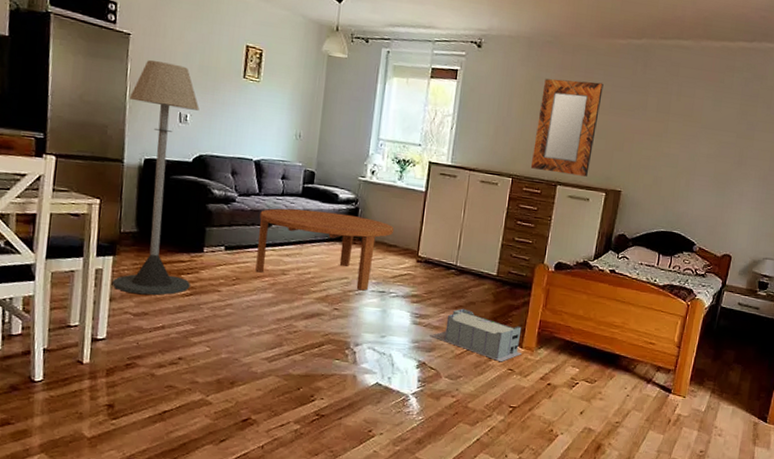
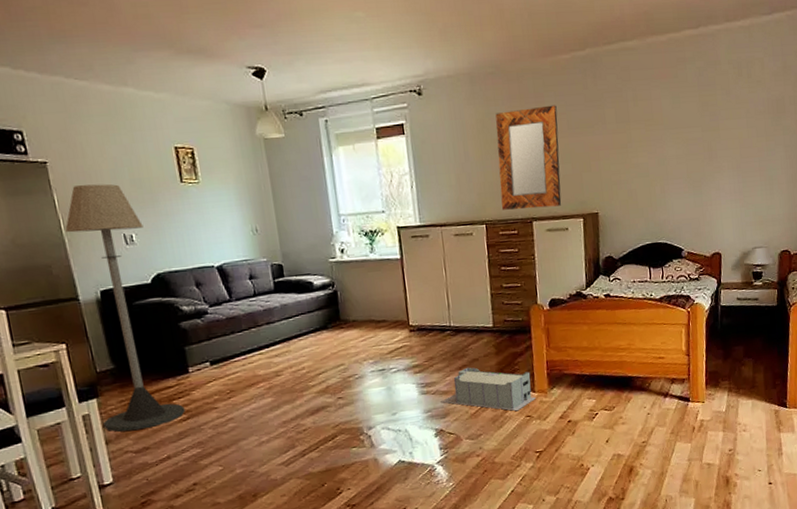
coffee table: present [255,208,394,291] -> none [237,299,378,380]

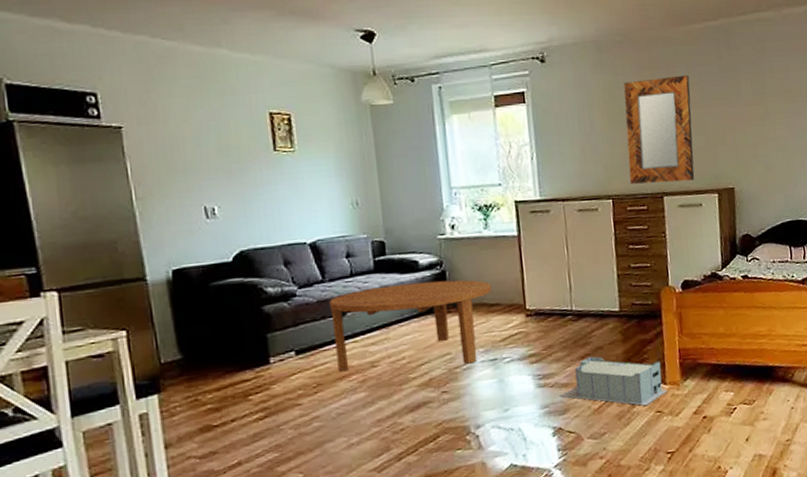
floor lamp: present [65,183,185,432] -> none [137,151,263,434]
coffee table: none [237,299,378,380] -> present [329,280,491,372]

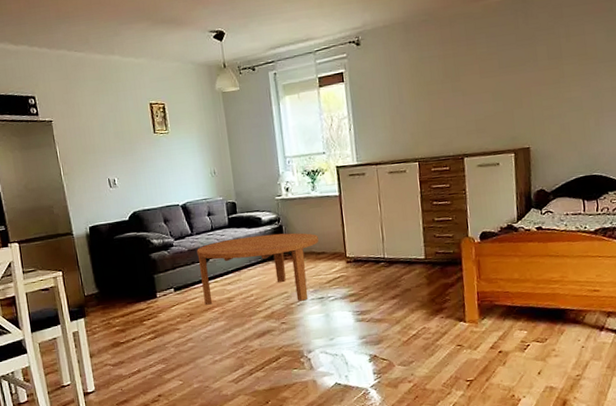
storage bin: present [560,356,667,406] -> none [375,296,467,340]
home mirror: present [624,75,695,184] -> none [428,46,493,148]

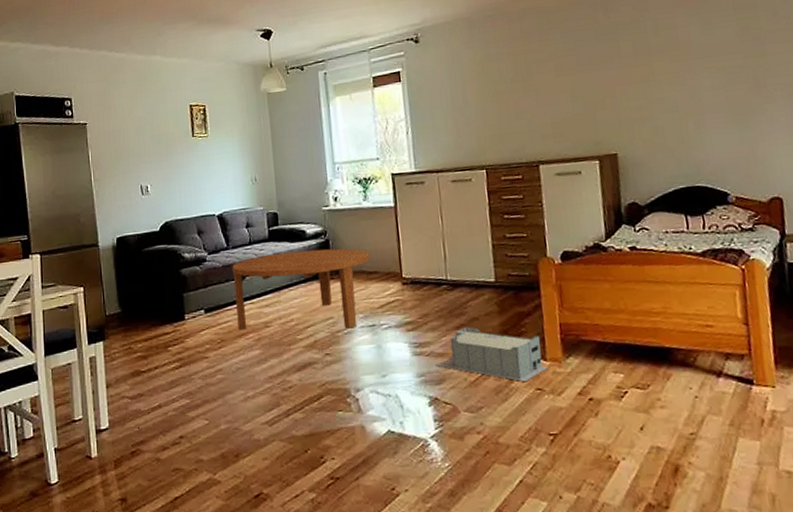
storage bin: none [375,296,467,340] -> present [435,326,548,382]

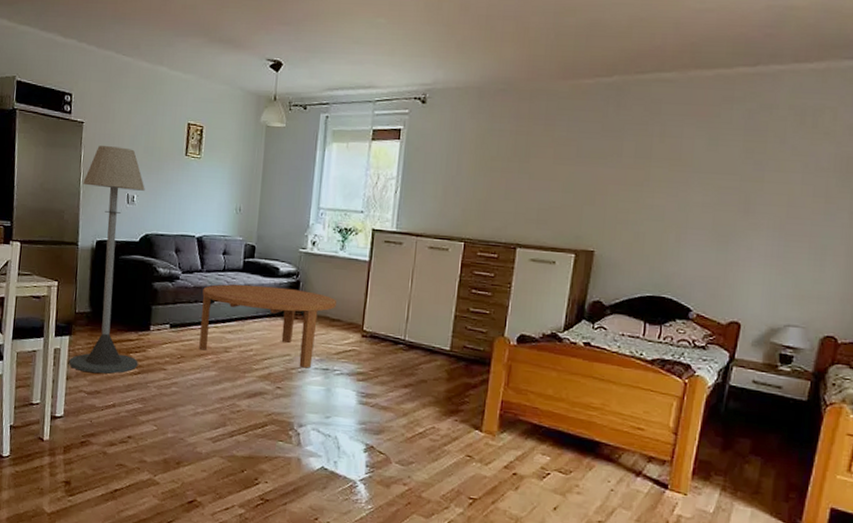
floor lamp: none [94,140,178,377] -> present [69,146,145,374]
storage bin: present [435,326,548,382] -> none [378,387,481,448]

